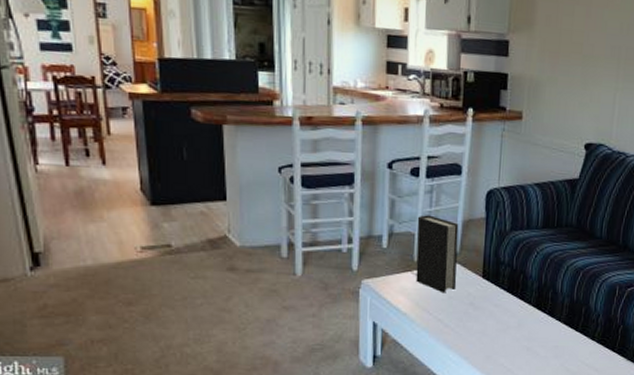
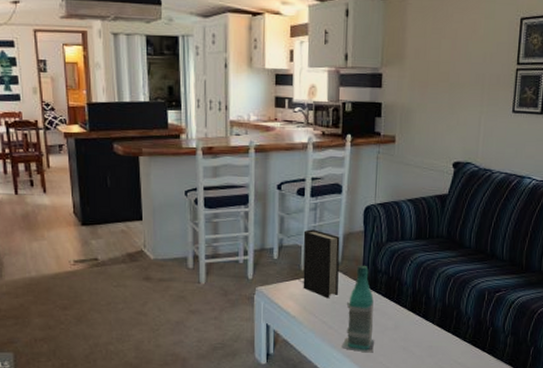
bottle: none [459,256,495,354] -> present [342,265,374,353]

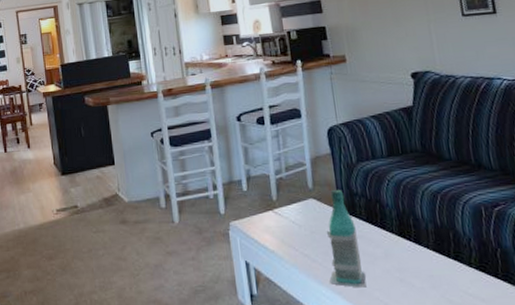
book: present [303,229,340,299] -> none [269,157,315,229]

